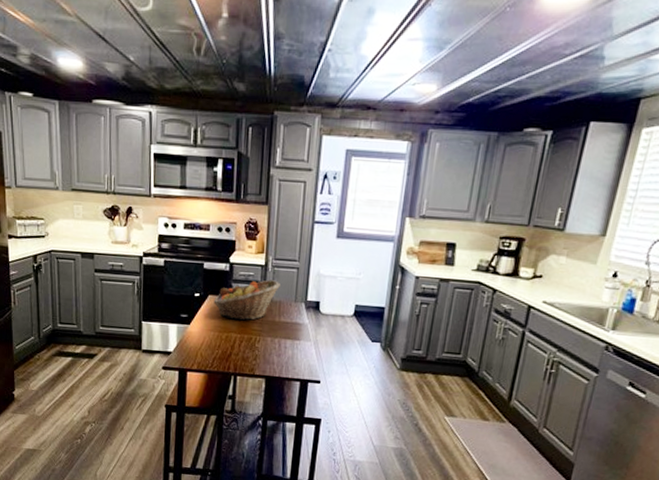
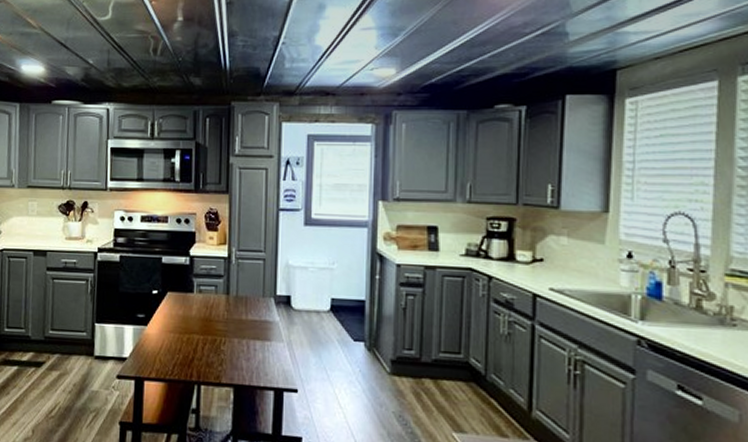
fruit basket: present [213,280,280,321] -> none [173,273,246,320]

